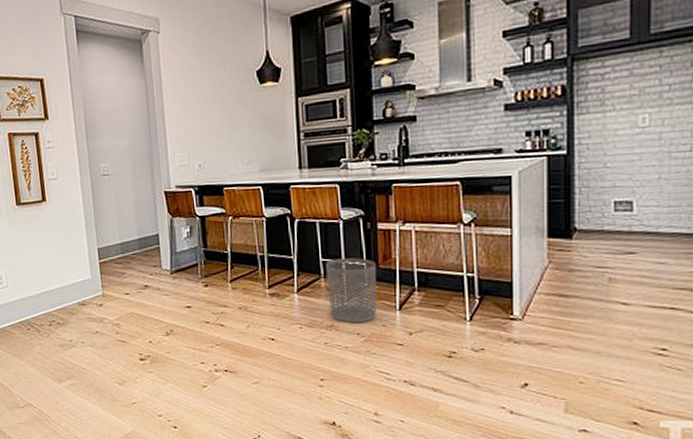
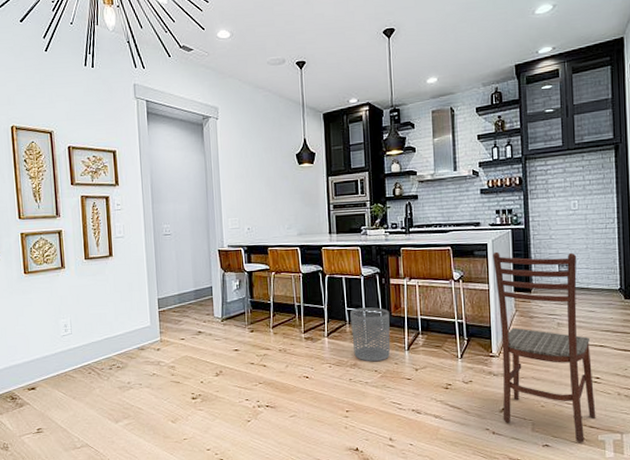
dining chair: none [519,185,659,429] -> present [493,251,596,442]

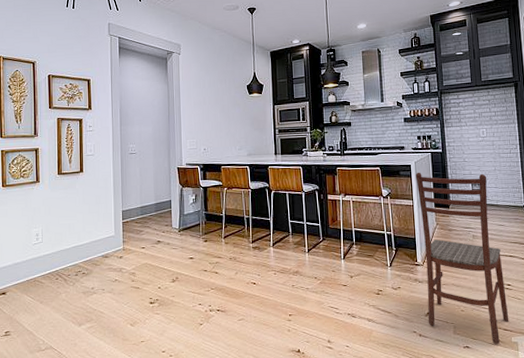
waste bin: present [349,307,391,362] -> none [292,220,328,270]

